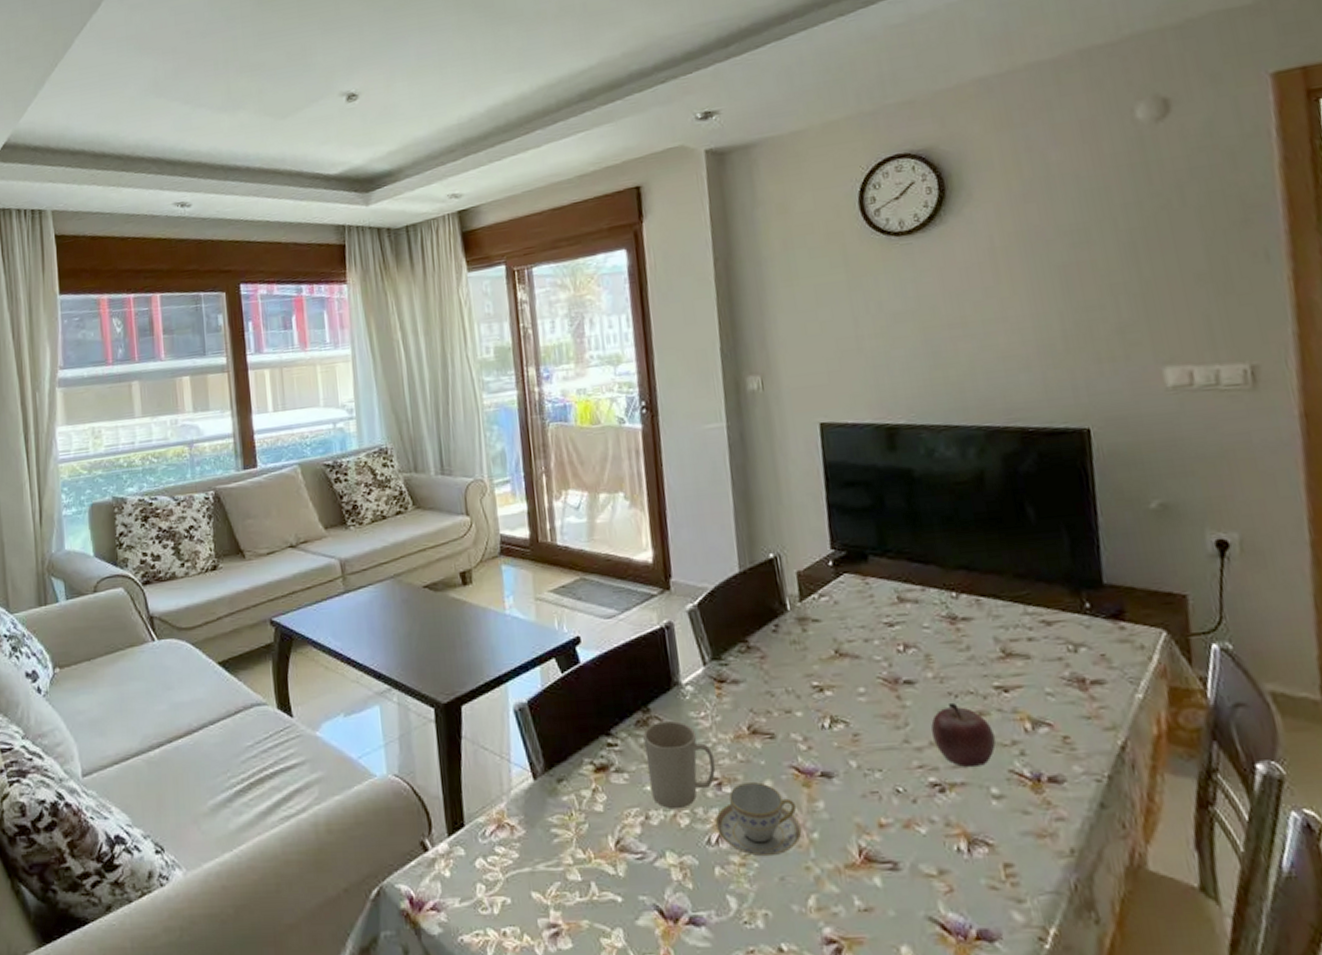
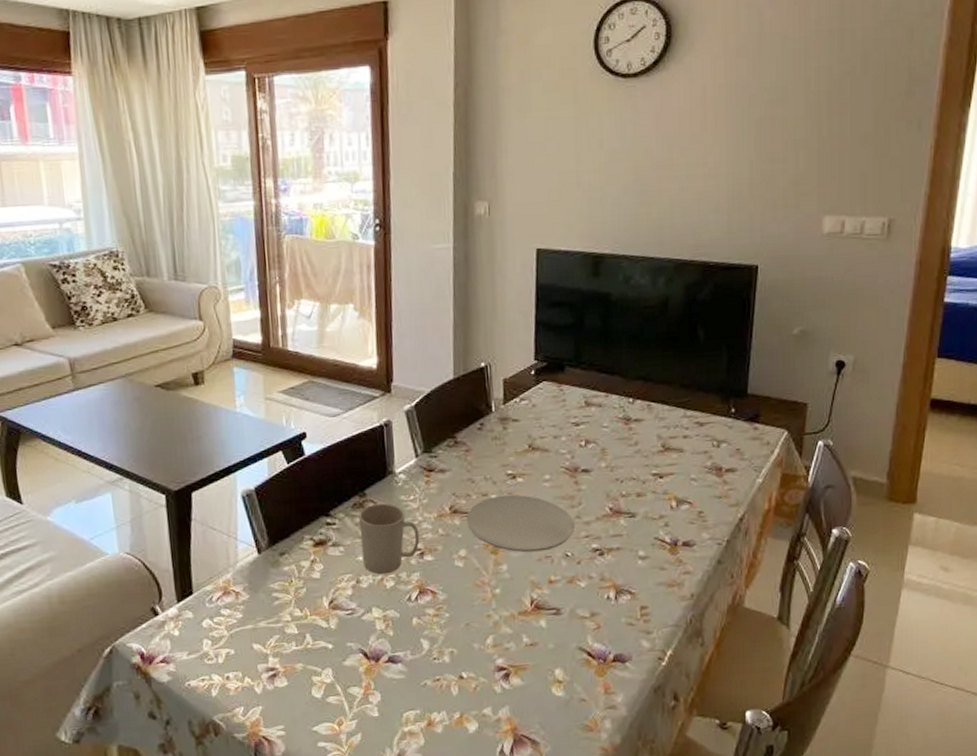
teacup: present [714,782,802,857] -> none [415,551,487,609]
plate: none [768,711,904,786] -> present [466,494,574,553]
fruit: present [931,702,996,767] -> none [599,486,647,536]

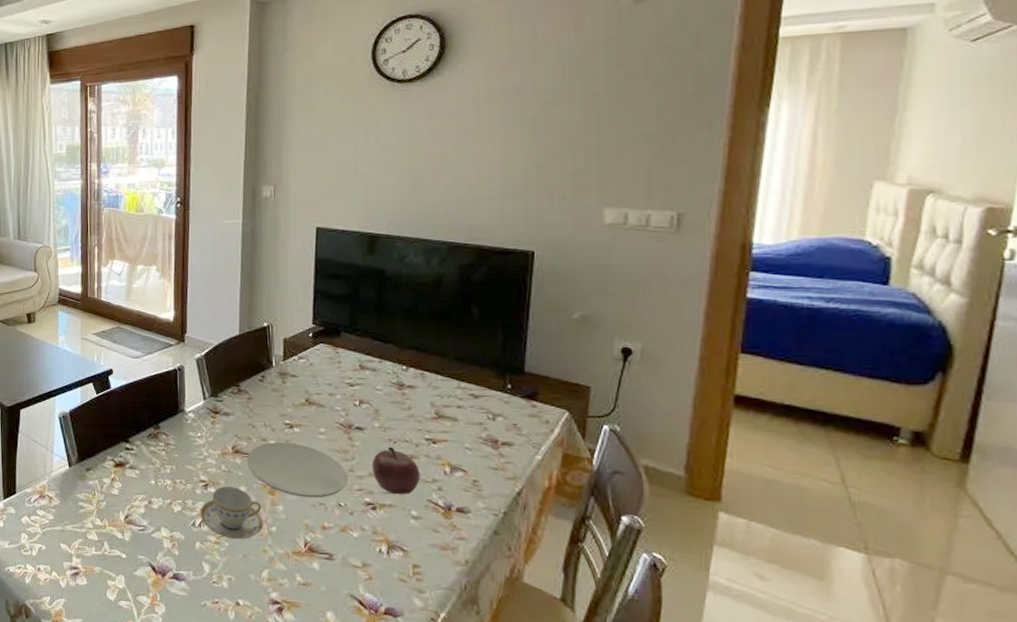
mug: present [359,503,420,575] -> none [153,436,205,500]
teacup: none [415,551,487,609] -> present [200,486,264,540]
fruit: none [599,486,647,536] -> present [372,446,420,494]

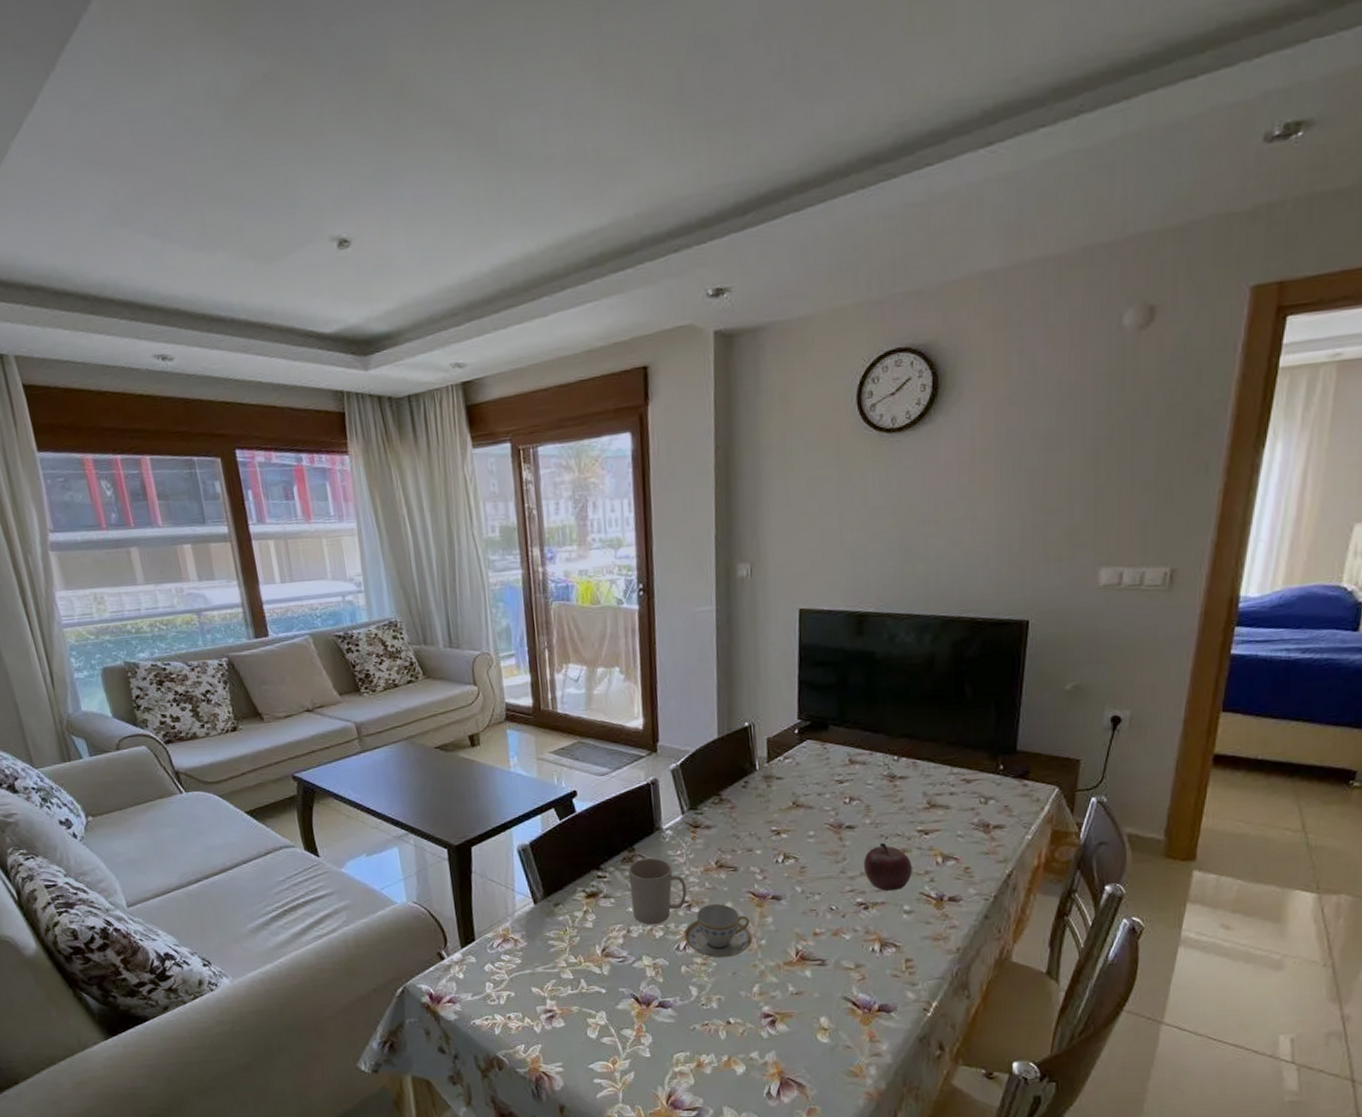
mug: none [153,436,205,500] -> present [628,857,687,925]
plate: present [247,442,347,498] -> none [732,850,839,906]

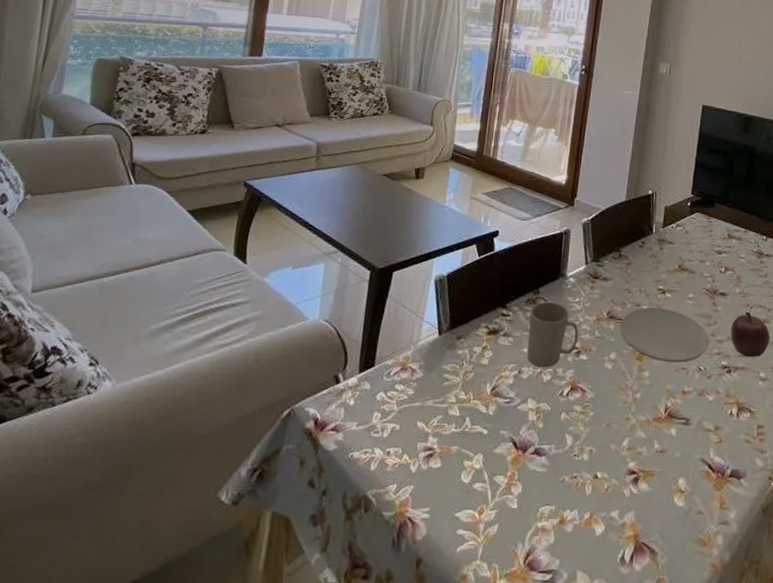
teacup: present [683,904,753,959] -> none [568,353,630,409]
plate: none [732,850,839,906] -> present [620,307,709,363]

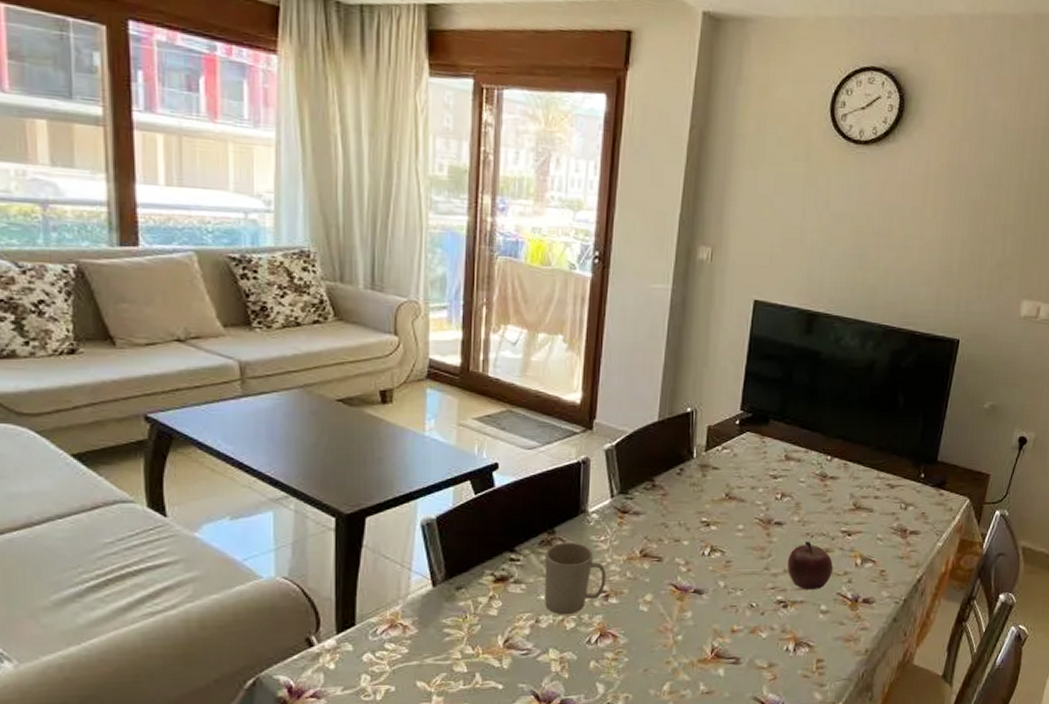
plate: present [620,307,709,363] -> none [656,542,762,601]

